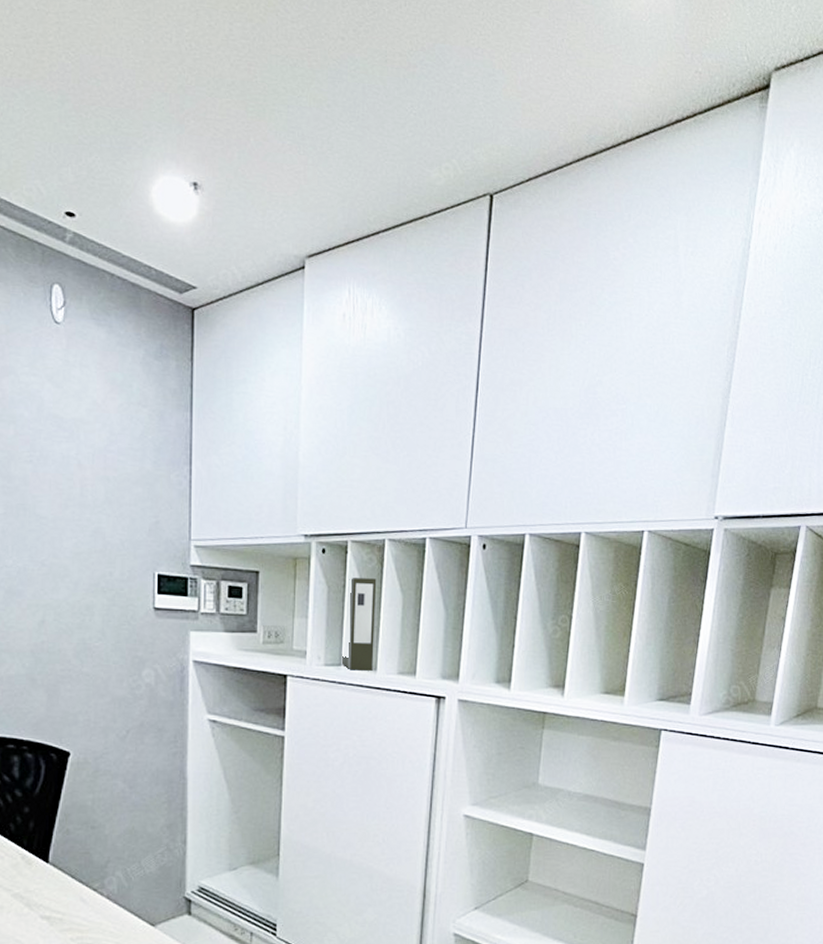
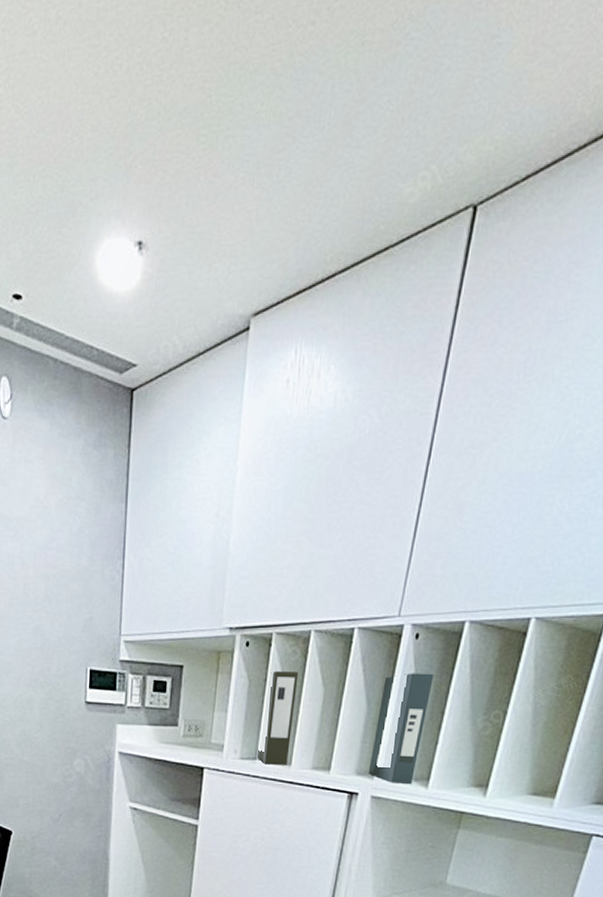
binder: none [452,580,503,686] -> present [368,673,434,784]

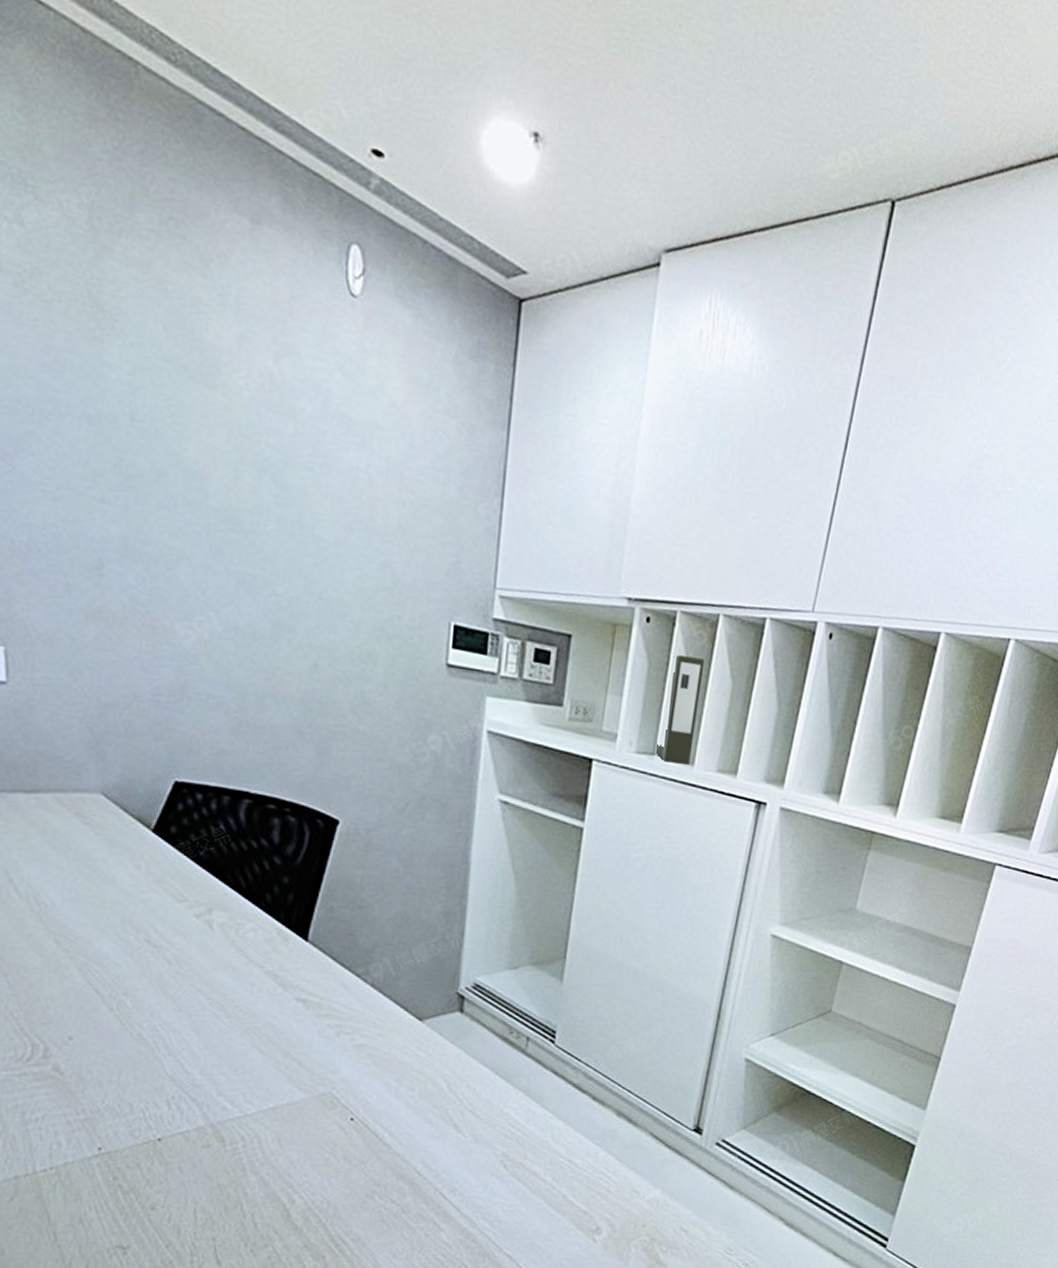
binder: present [368,673,434,784] -> none [777,675,847,797]

